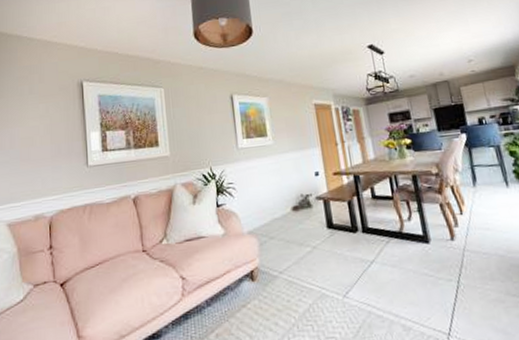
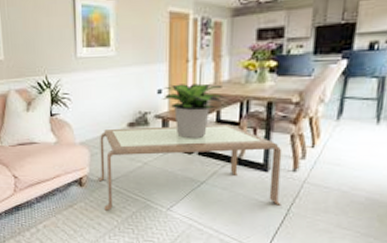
coffee table: none [267,199,451,307] -> present [98,124,283,211]
potted plant: none [320,163,377,218] -> present [162,83,227,139]

